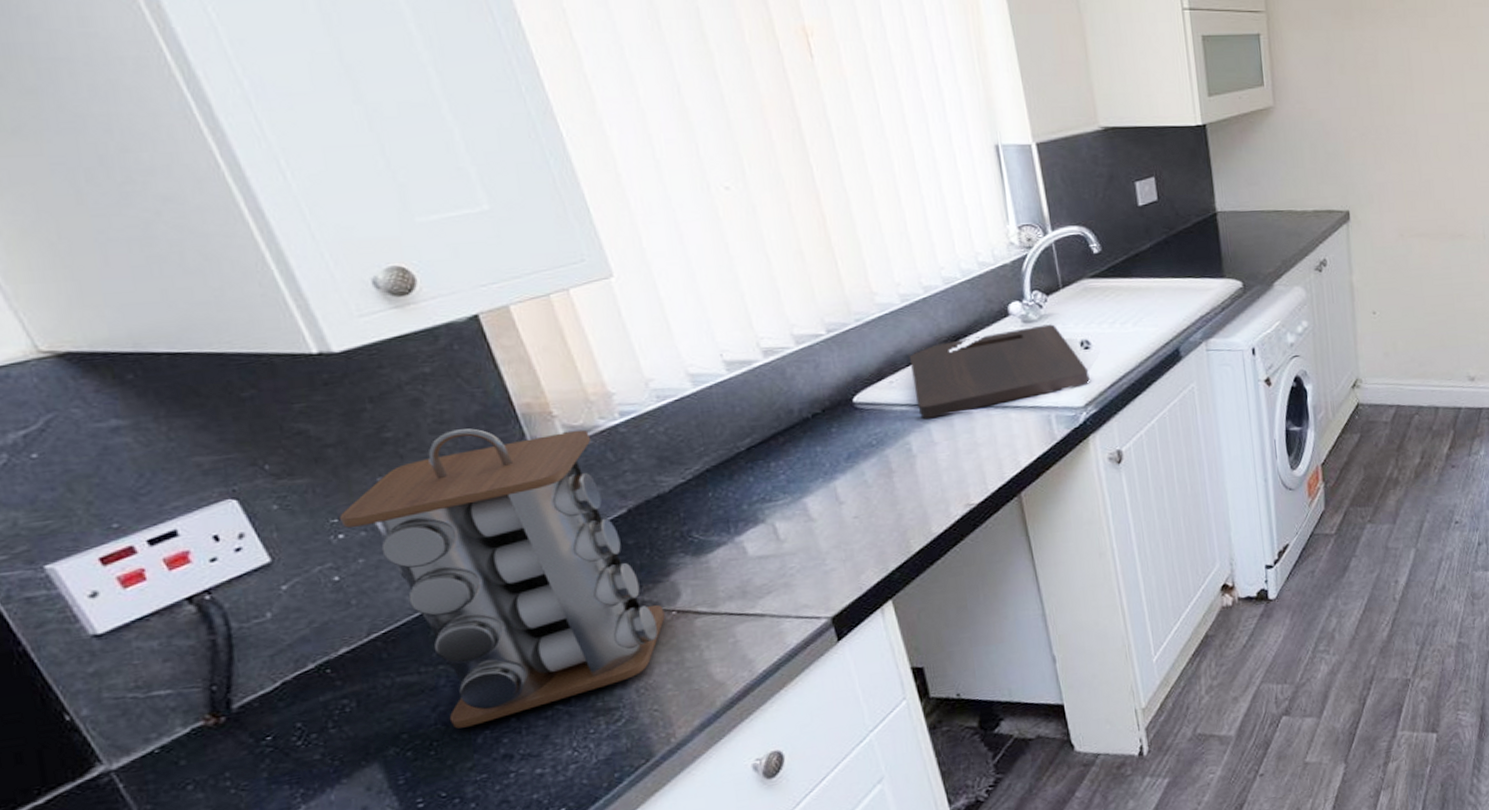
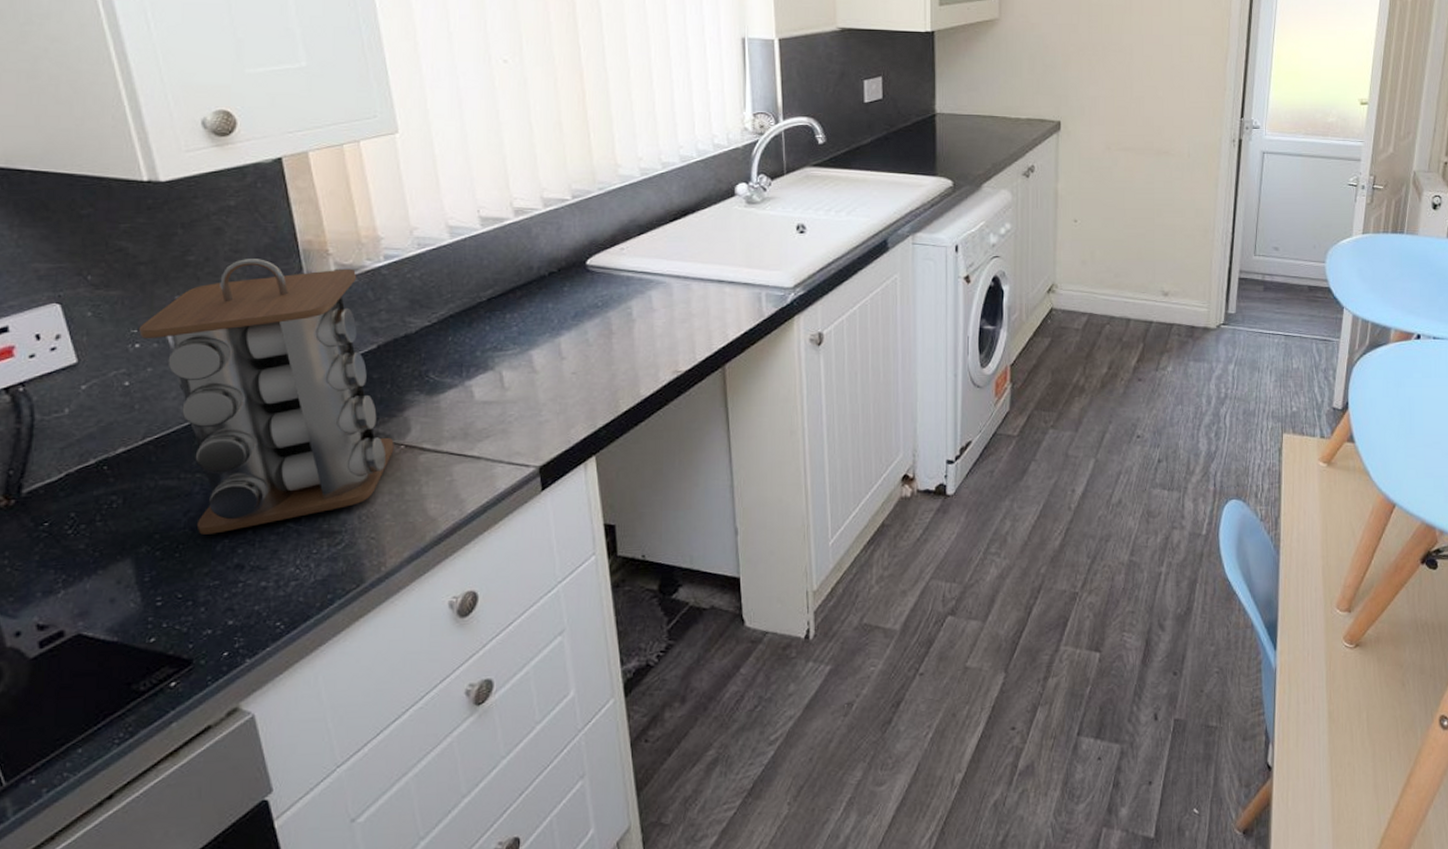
cutting board: present [908,324,1090,418] -> none [641,207,801,285]

